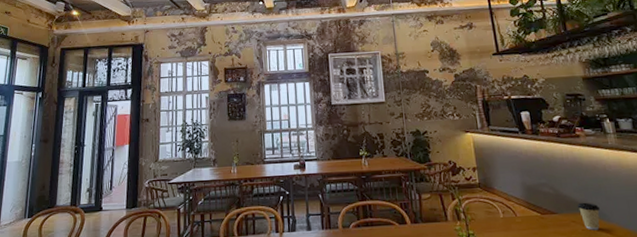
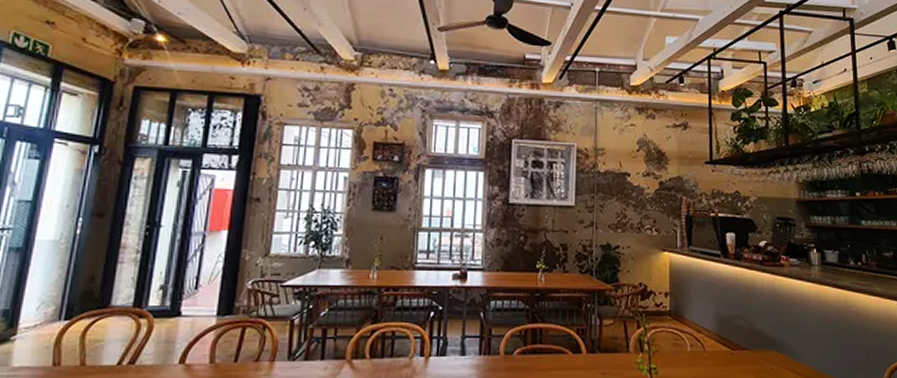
coffee cup: present [577,202,600,230] -> none [769,339,792,370]

